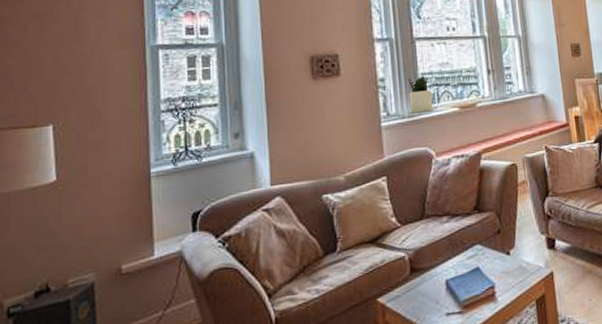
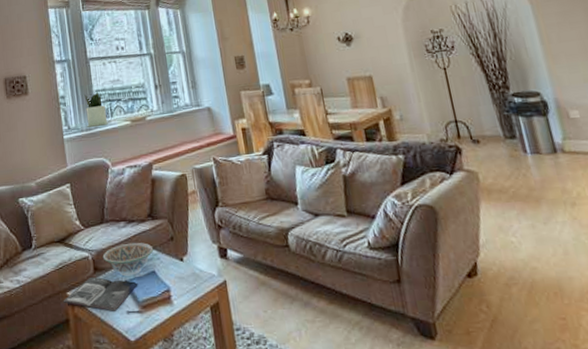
magazine: none [372,278,460,315] -> present [63,276,138,311]
decorative bowl: none [421,237,479,276] -> present [102,242,154,277]

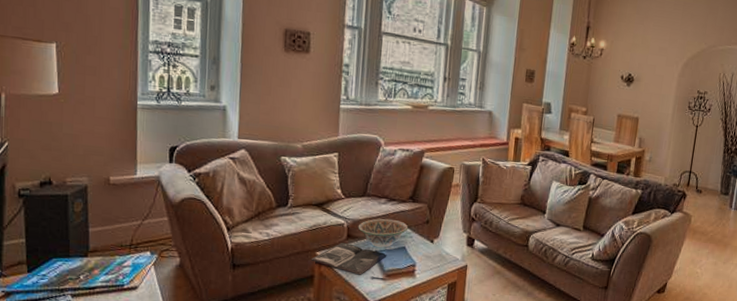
planter: present [84,92,109,128] -> none [366,68,390,105]

